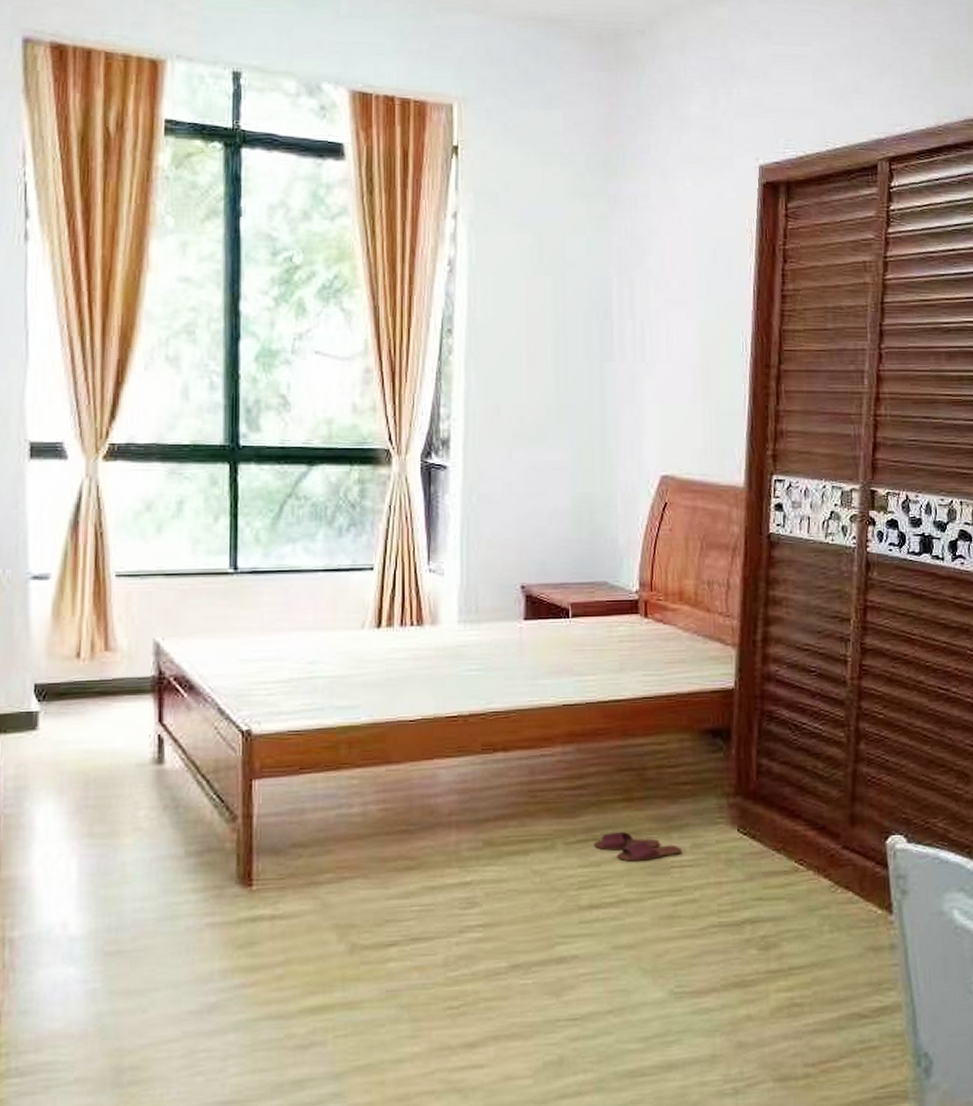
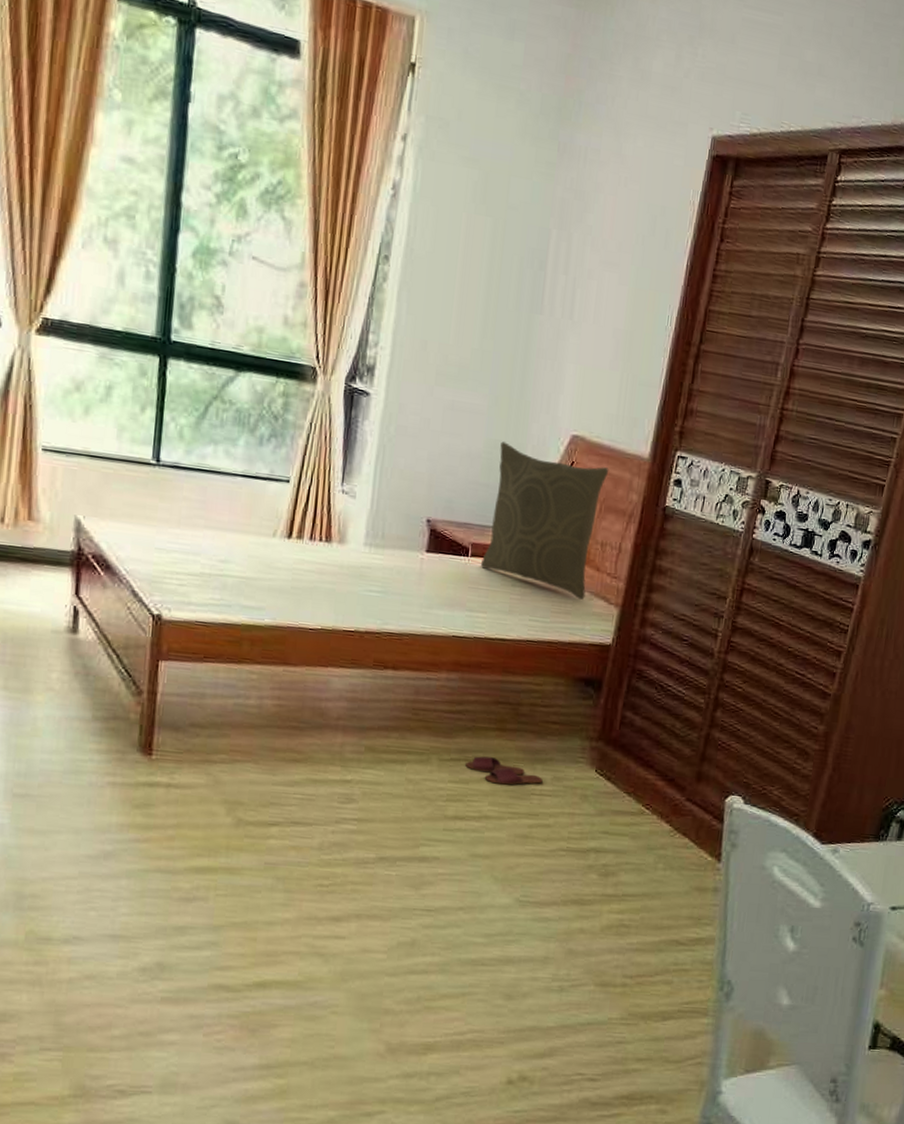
pillow: none [582,493,705,645] -> present [480,441,609,600]

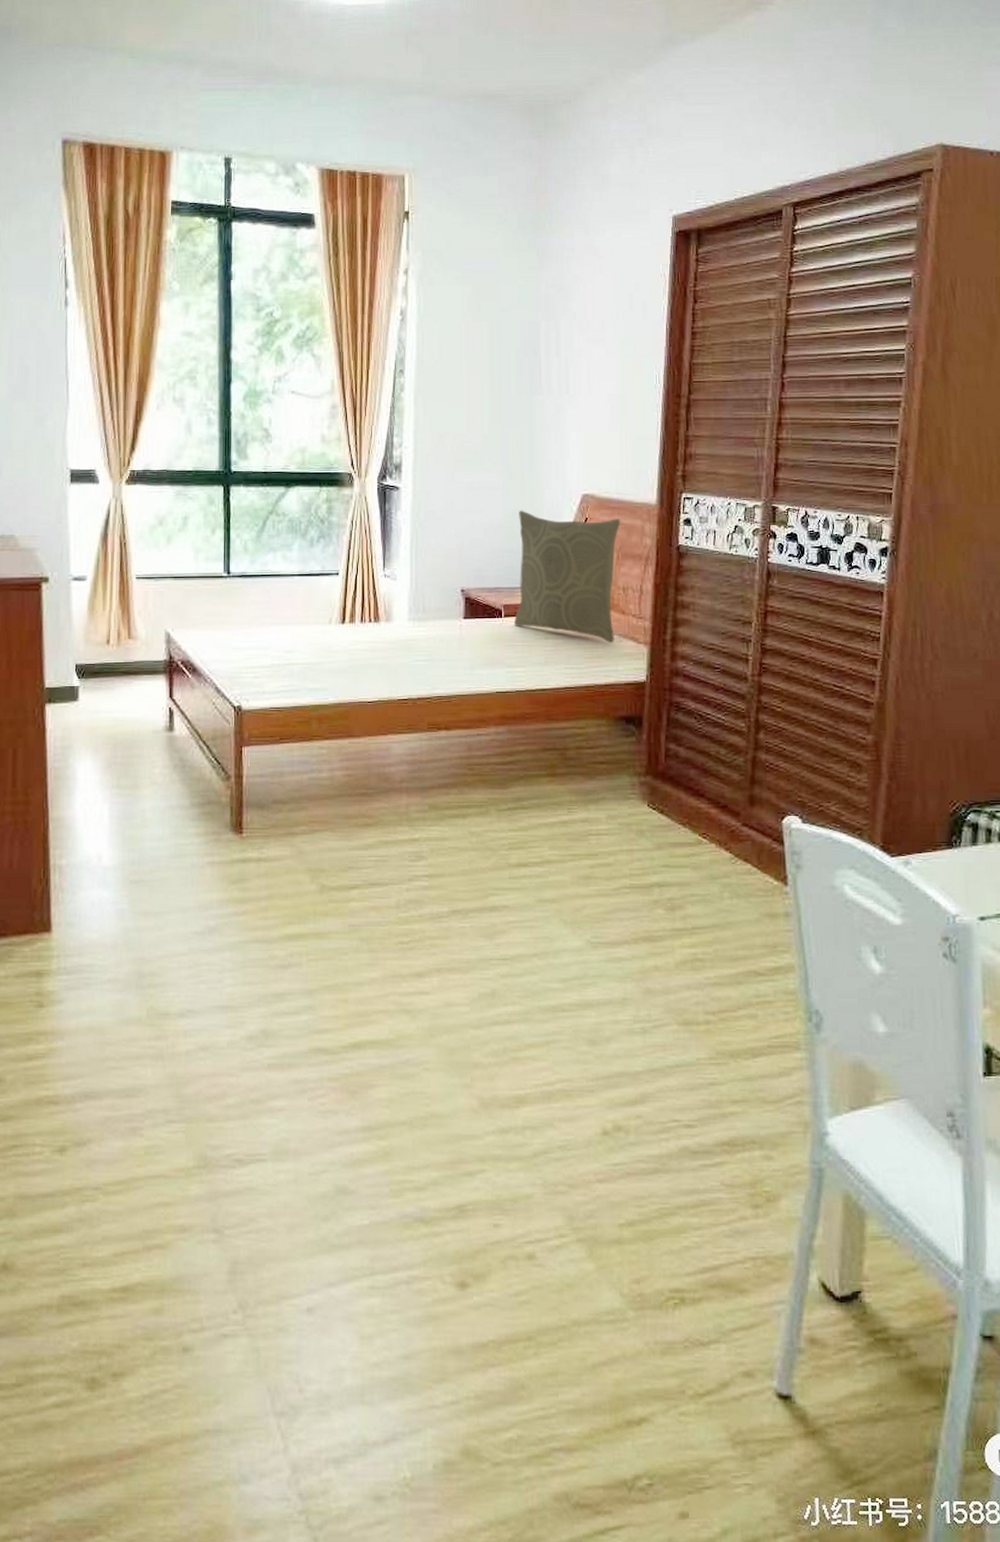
slippers: present [465,756,543,785] -> none [523,803,598,828]

